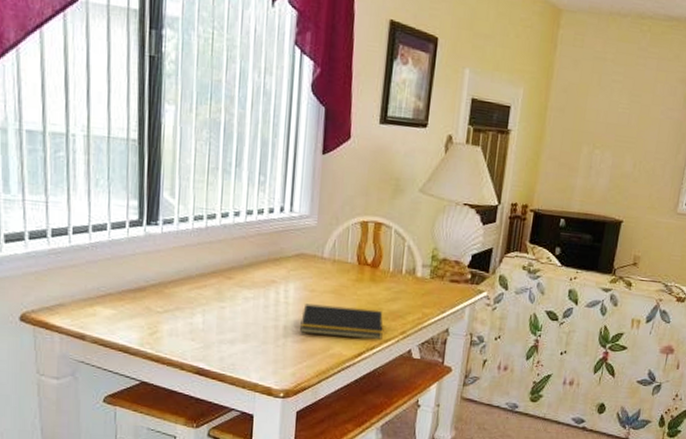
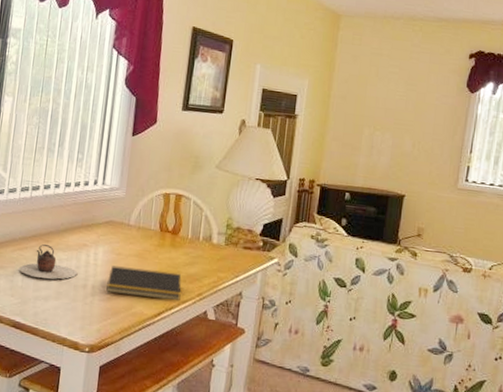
teapot: none [198,280,267,320] -> present [18,243,78,279]

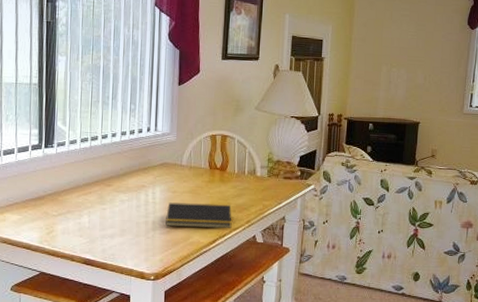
teapot: present [18,243,78,279] -> none [85,187,139,219]

